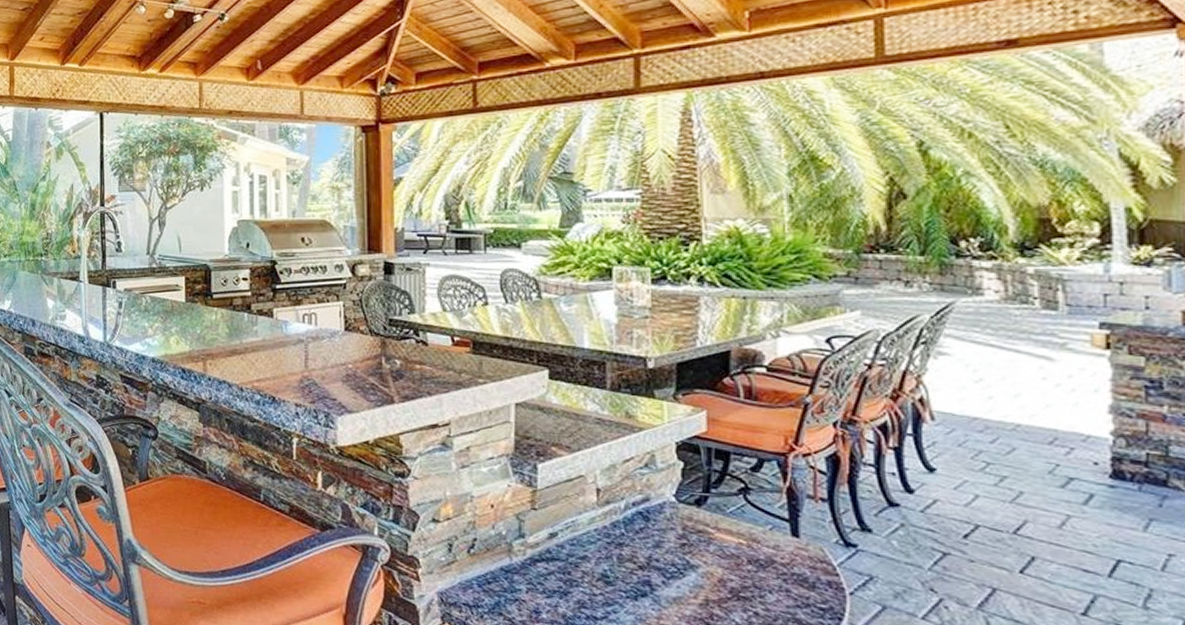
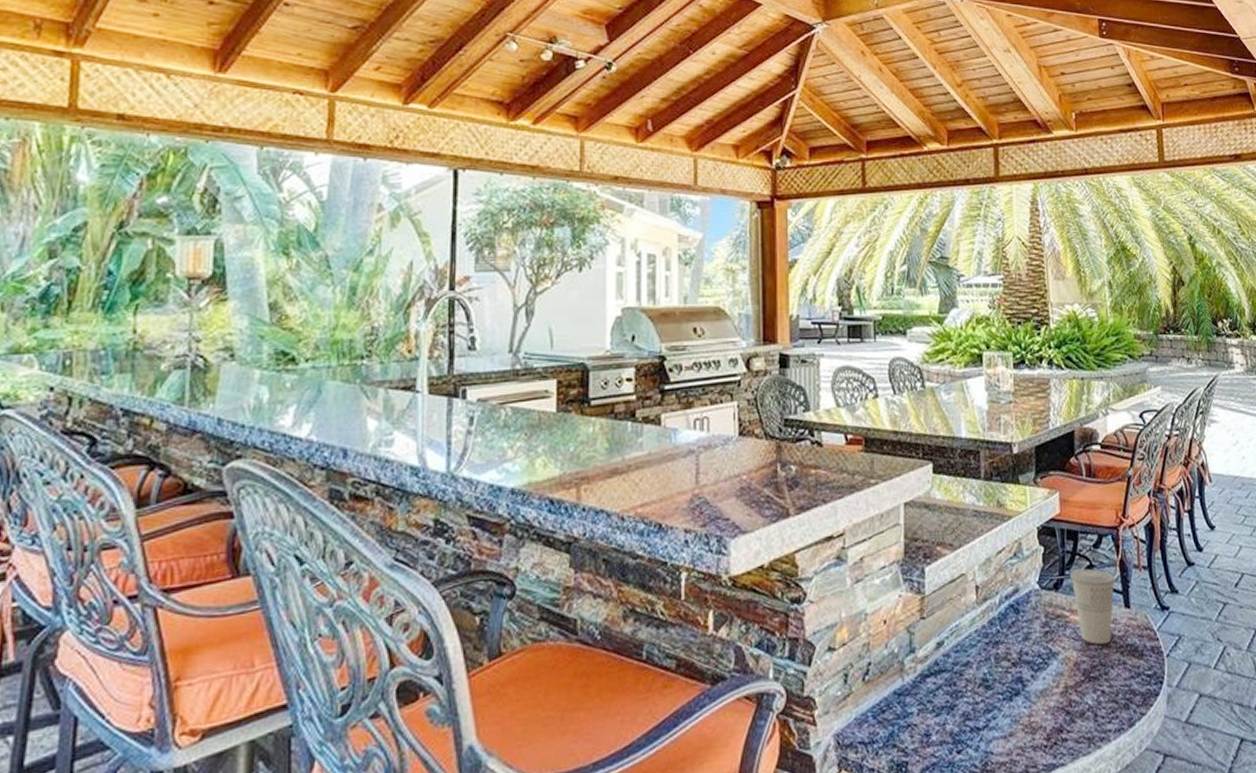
cup: none [716,489,780,569] -> present [1069,568,1116,645]

